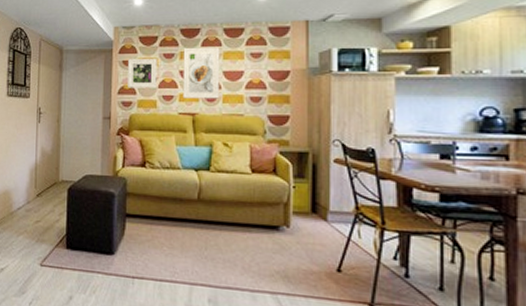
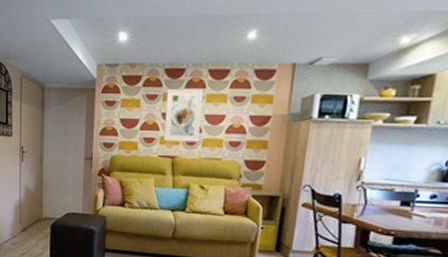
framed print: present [128,59,157,88] -> none [110,99,140,130]

